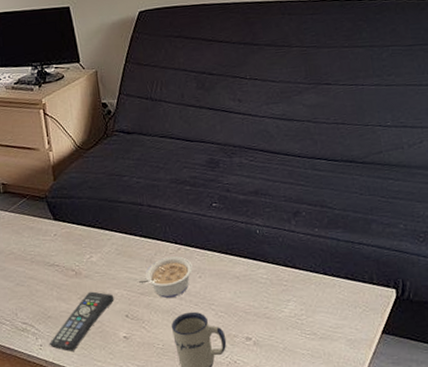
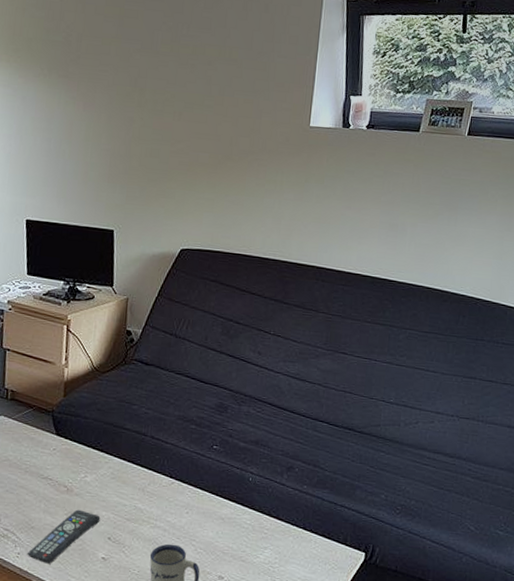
legume: present [138,256,193,299] -> none [127,488,182,529]

